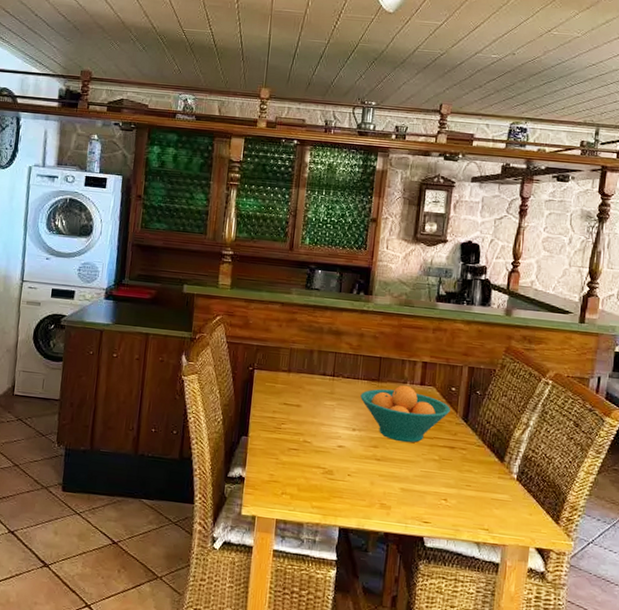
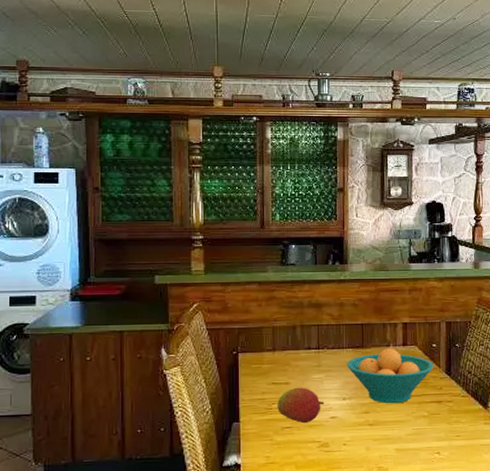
fruit: none [286,411,333,448] -> present [277,387,324,423]

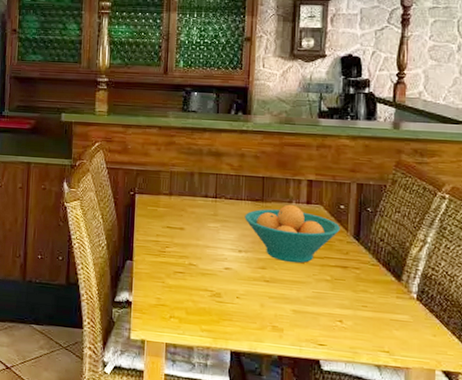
fruit: present [277,387,324,423] -> none [171,233,218,270]

